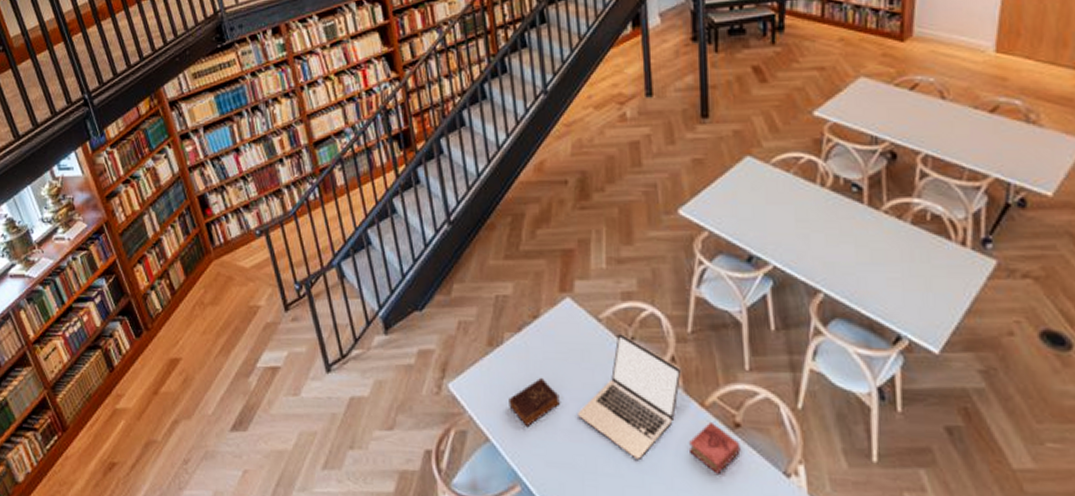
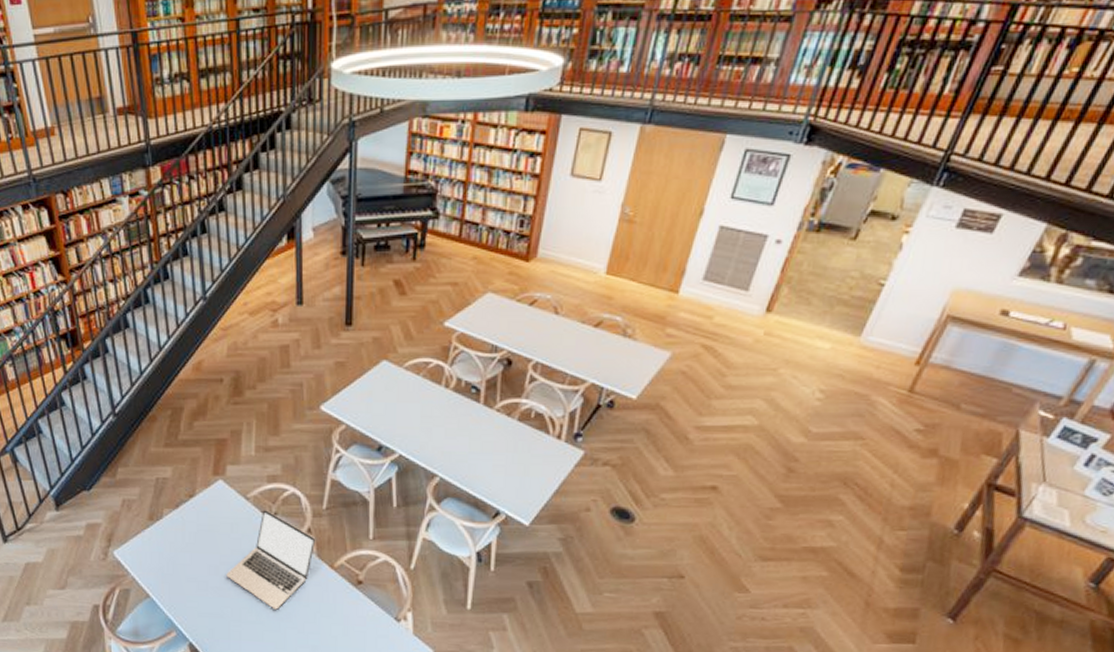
book: present [509,377,560,428] -> none [167,545,211,586]
book: present [689,421,741,474] -> none [319,579,361,620]

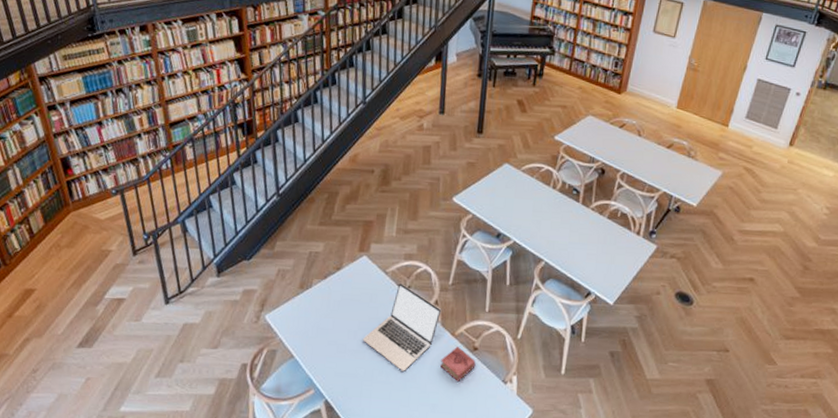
book: none [319,579,361,620] -> present [440,346,476,382]

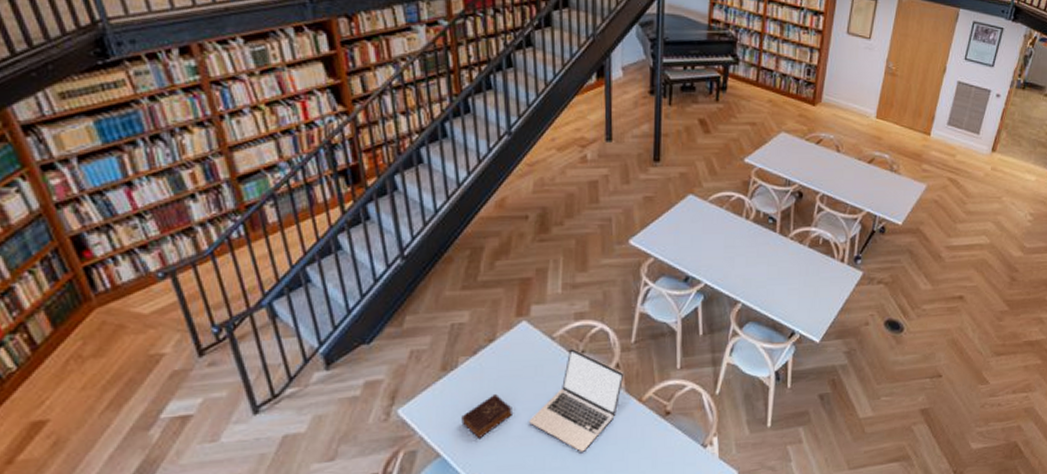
book: none [311,312,351,348] -> present [461,393,512,439]
book: present [440,346,476,382] -> none [628,412,669,454]

